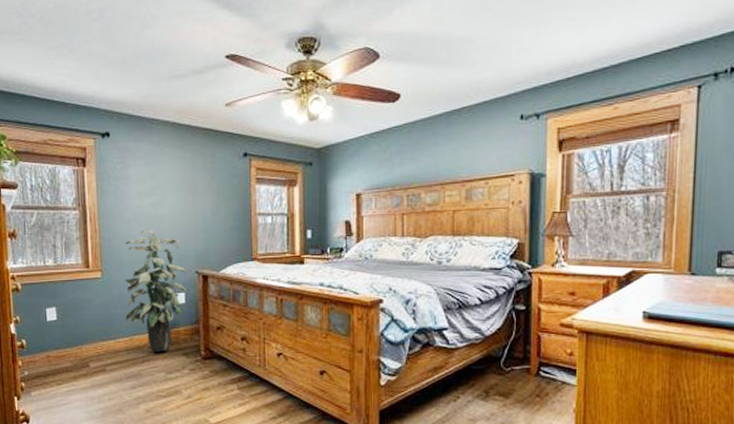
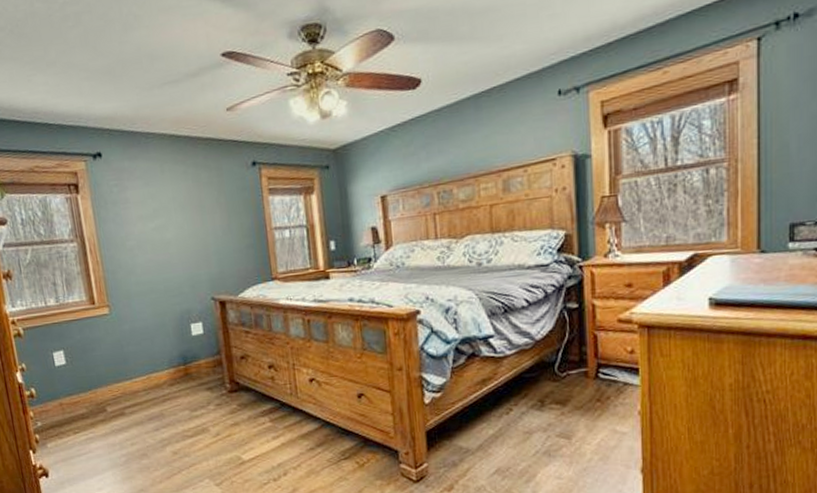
indoor plant: present [124,230,187,353] -> none [132,256,205,390]

